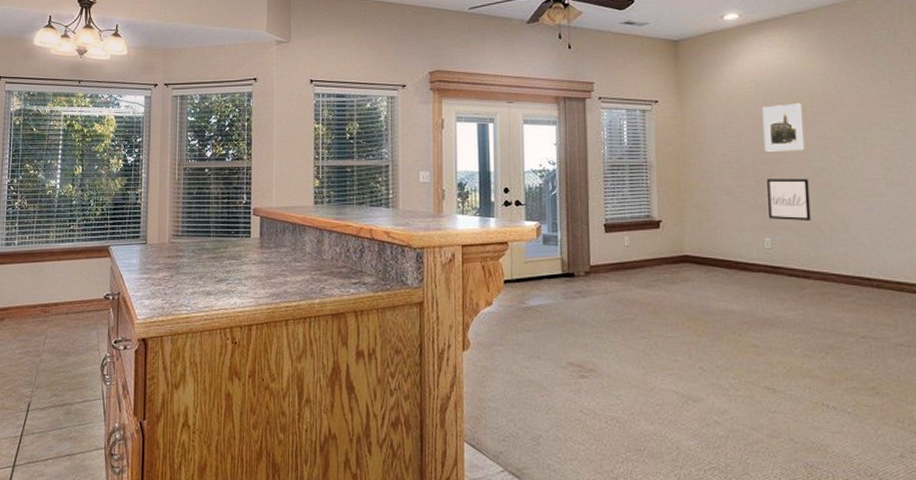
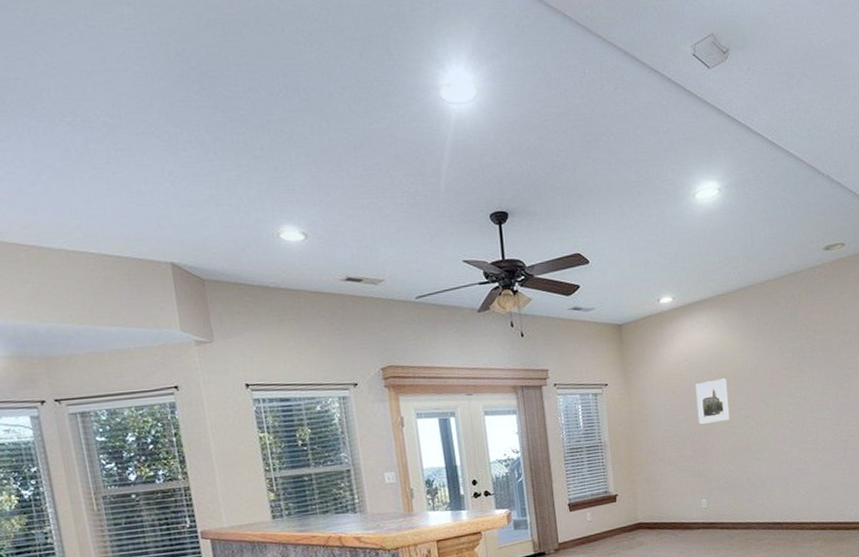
wall art: present [767,178,811,220] -> none [702,444,736,483]

